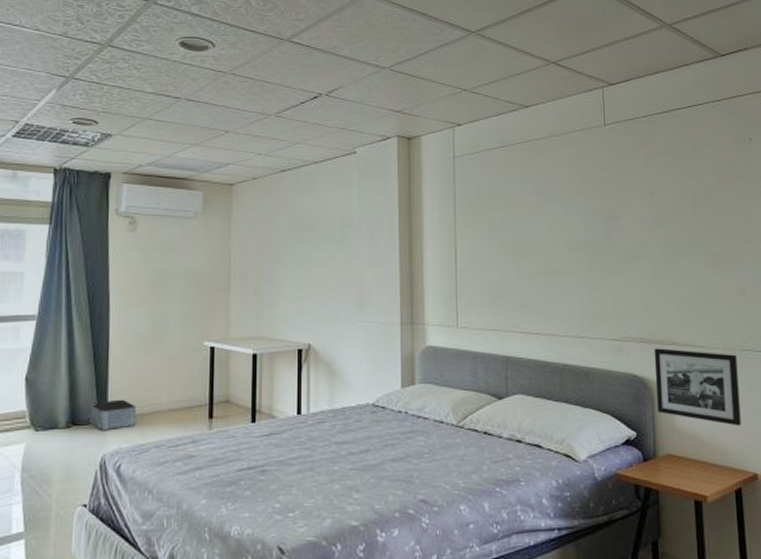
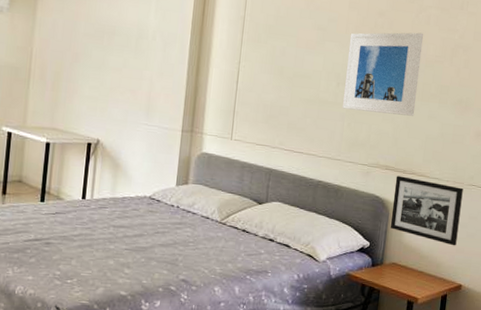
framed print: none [574,183,663,278] -> present [343,32,424,116]

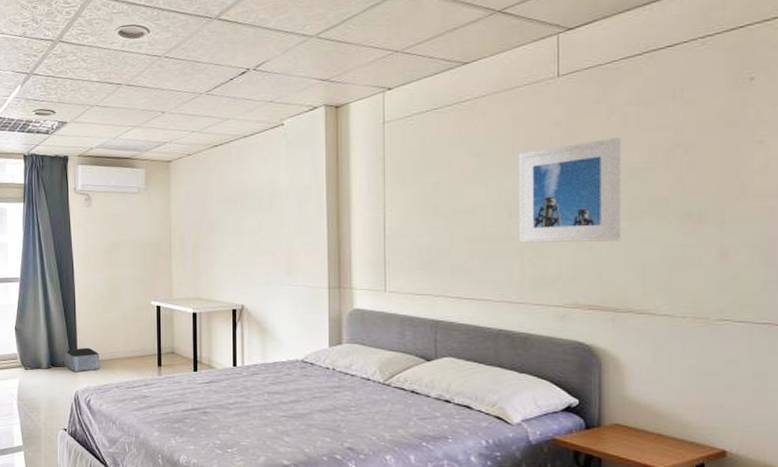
picture frame: present [390,176,463,246] -> none [605,316,710,400]

